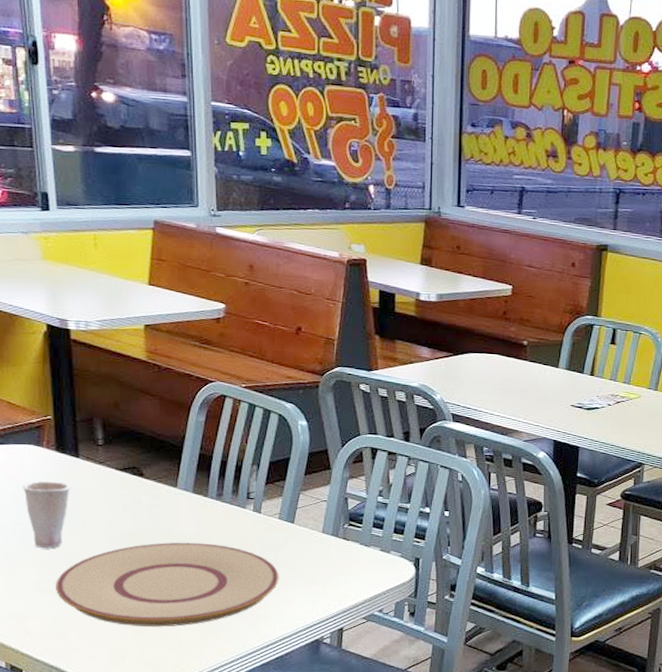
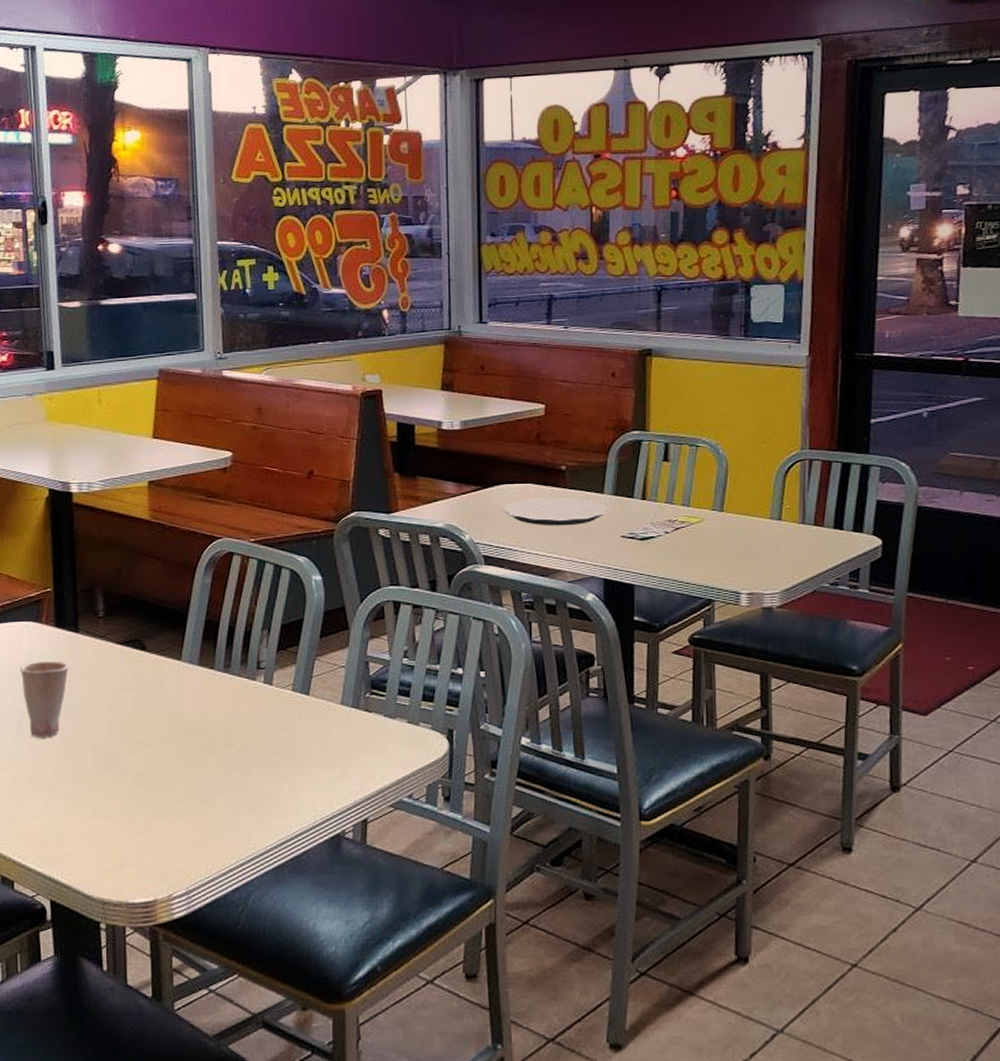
plate: present [56,542,279,627] -> none [52,723,294,825]
plate: none [470,367,562,393] -> present [502,497,609,526]

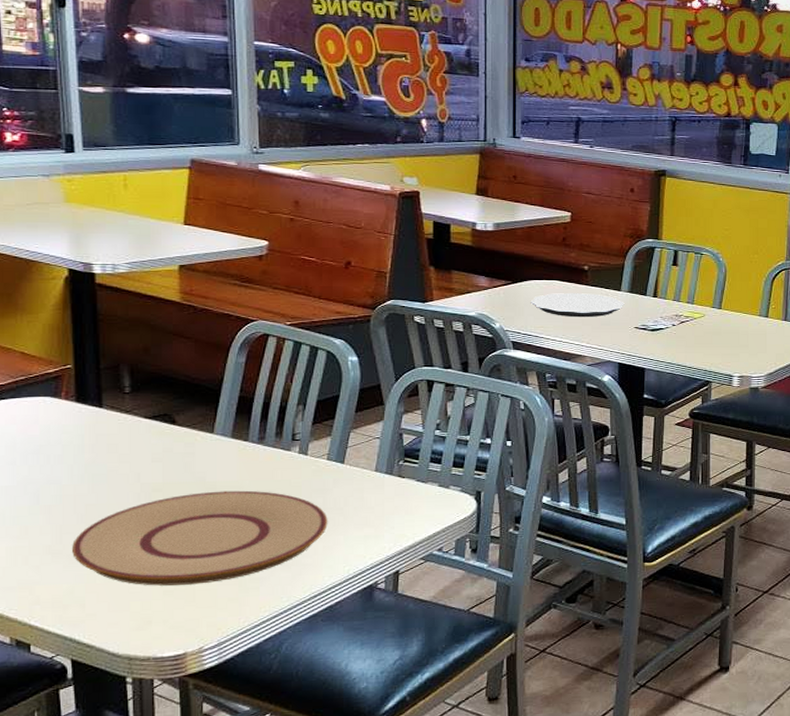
cup: present [20,660,70,738] -> none [36,434,93,508]
plate: none [52,723,294,825] -> present [72,490,328,586]

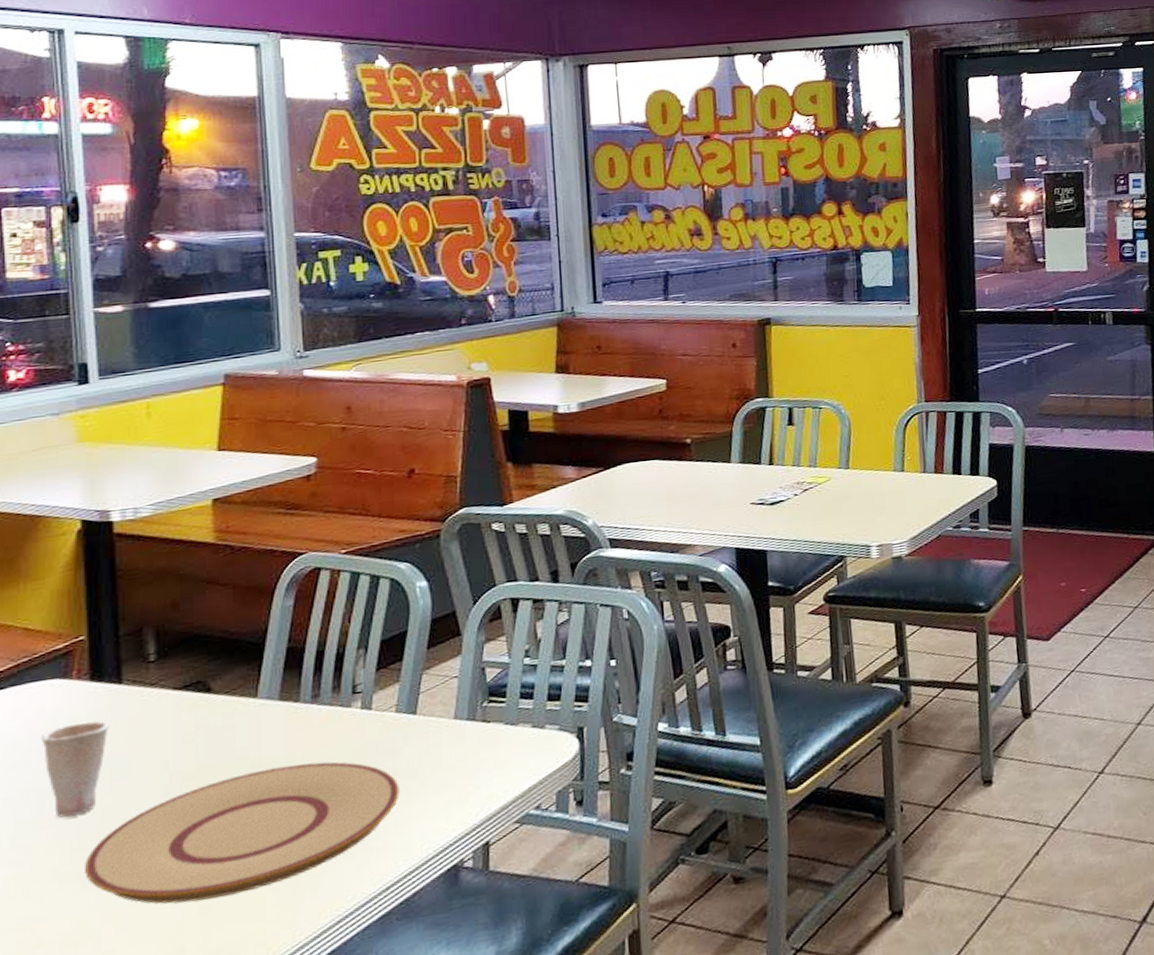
cup: none [36,434,93,508] -> present [41,721,111,818]
plate: present [530,292,625,318] -> none [626,470,737,502]

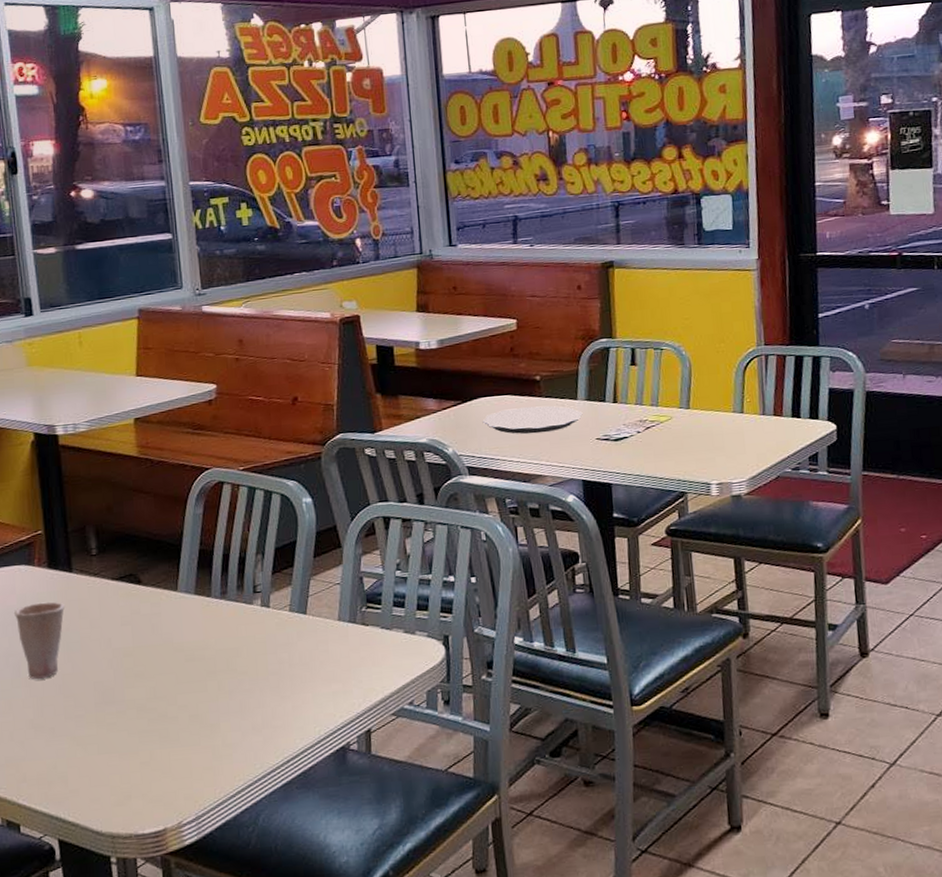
plate: present [85,761,400,904] -> none [53,649,295,758]
plate: none [626,470,737,502] -> present [482,405,583,434]

